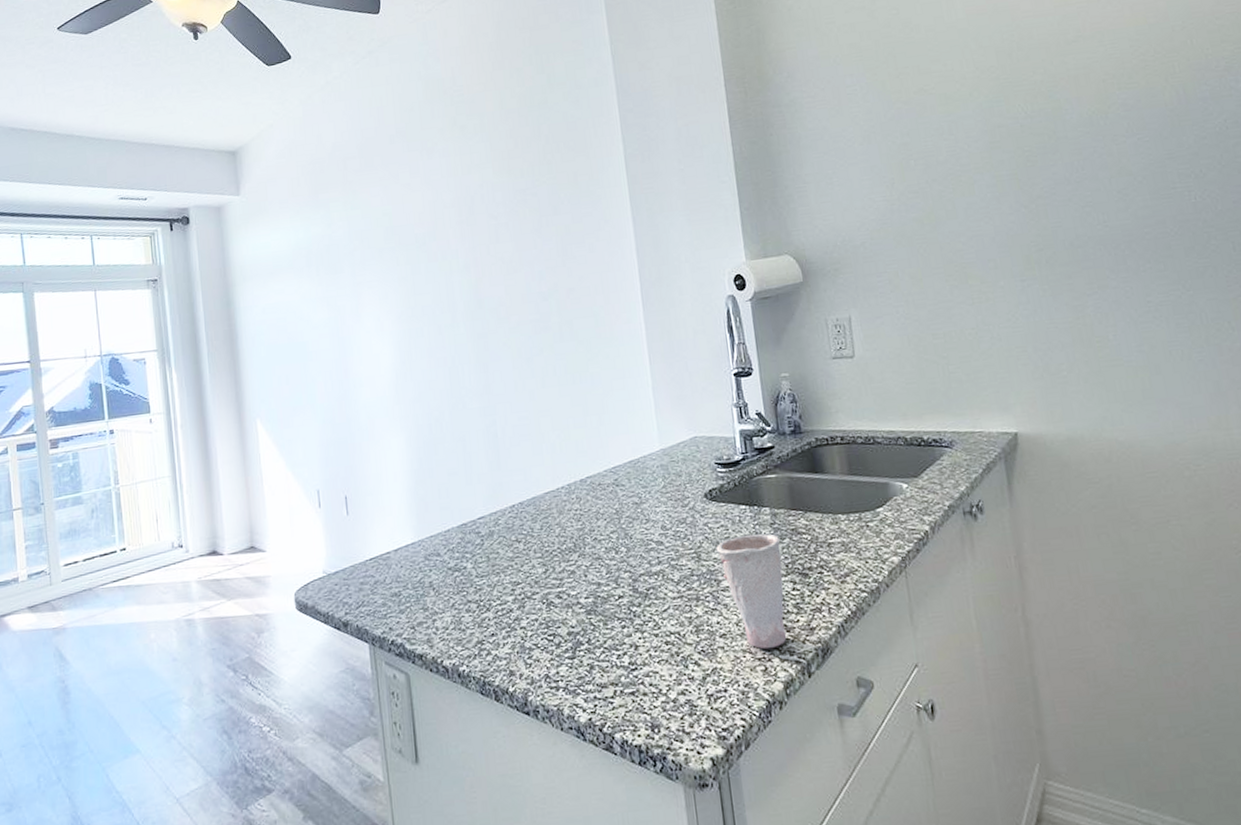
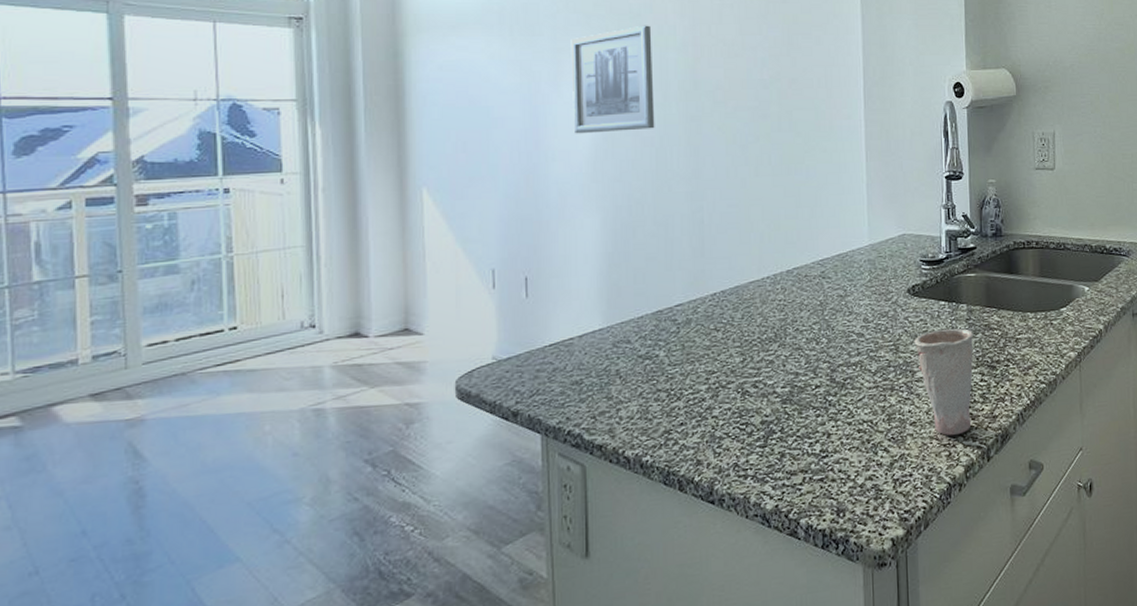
wall art: none [367,252,446,360] -> present [571,25,655,134]

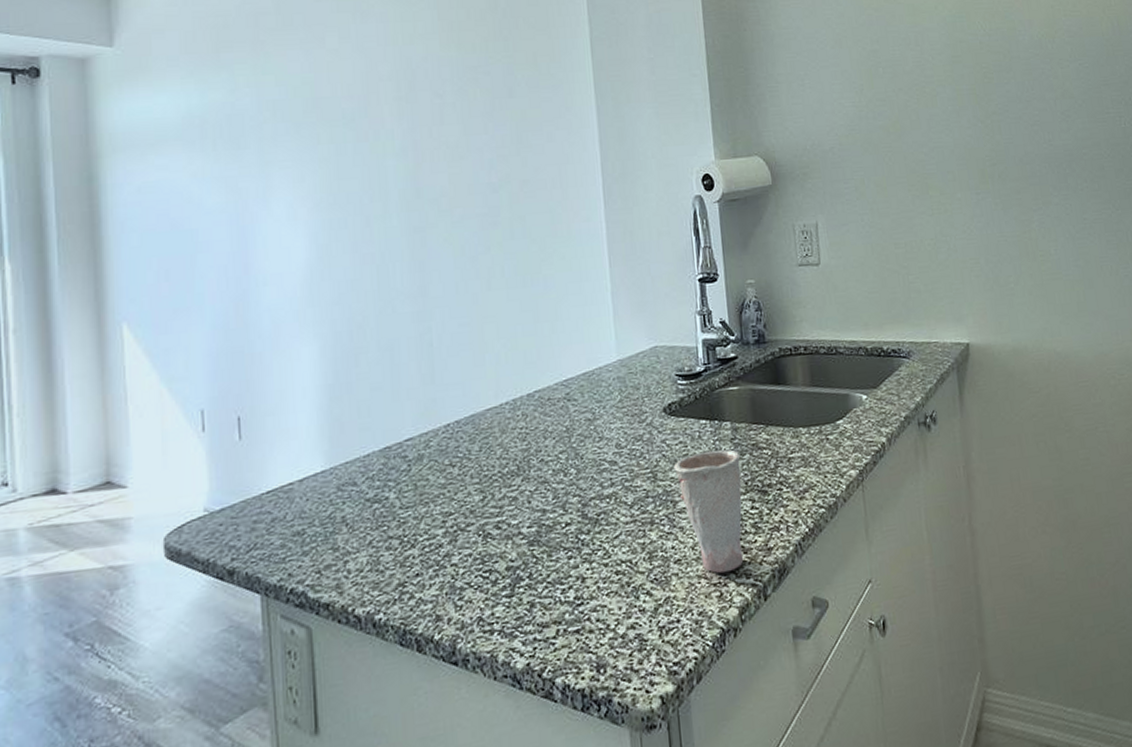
wall art: present [571,25,655,134] -> none [279,130,375,254]

